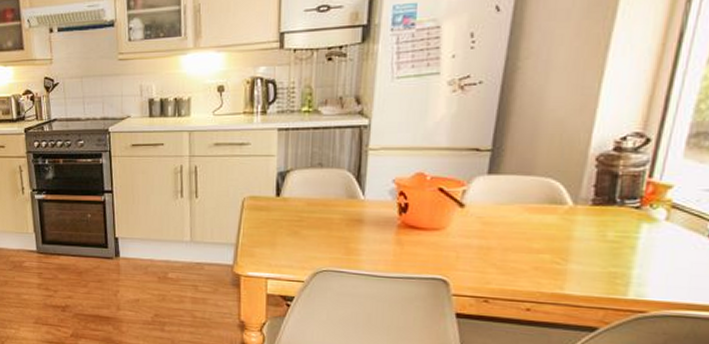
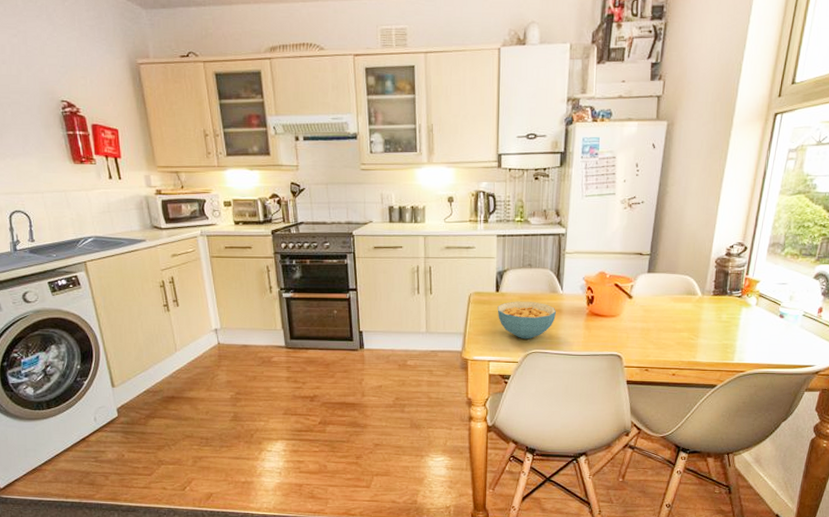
cereal bowl: none [277,208,355,255] -> present [497,301,556,340]

